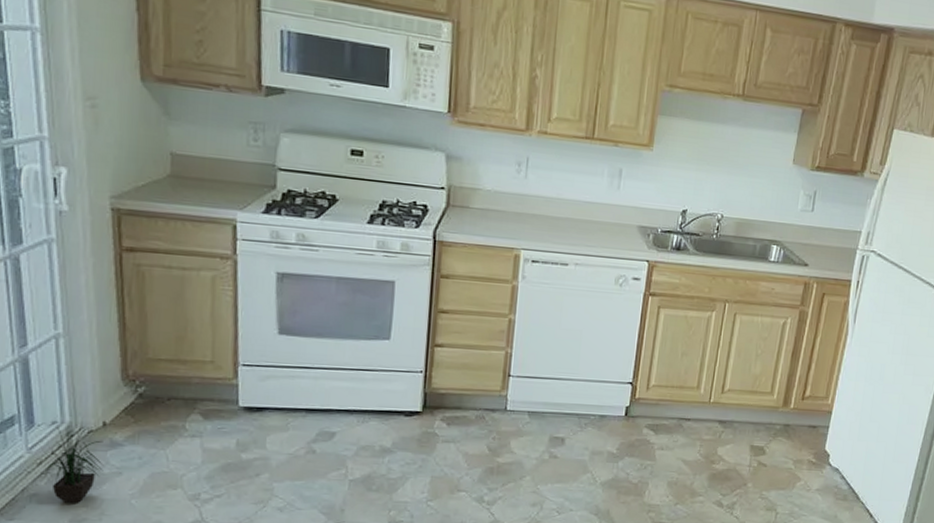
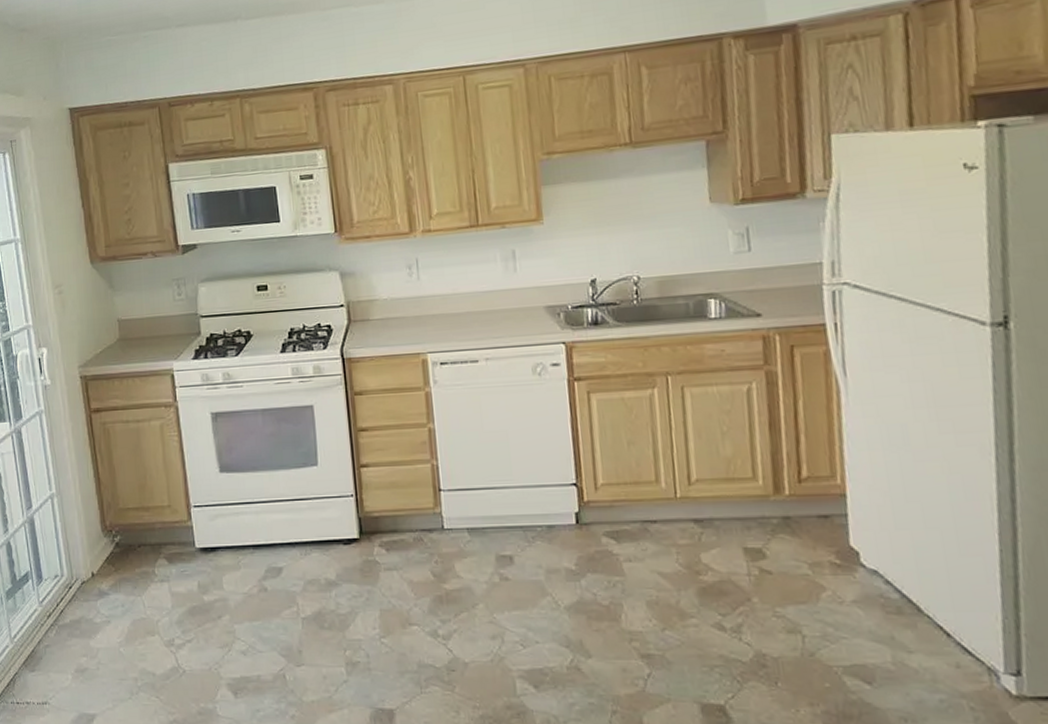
potted plant: present [39,414,104,503] -> none [49,567,96,653]

